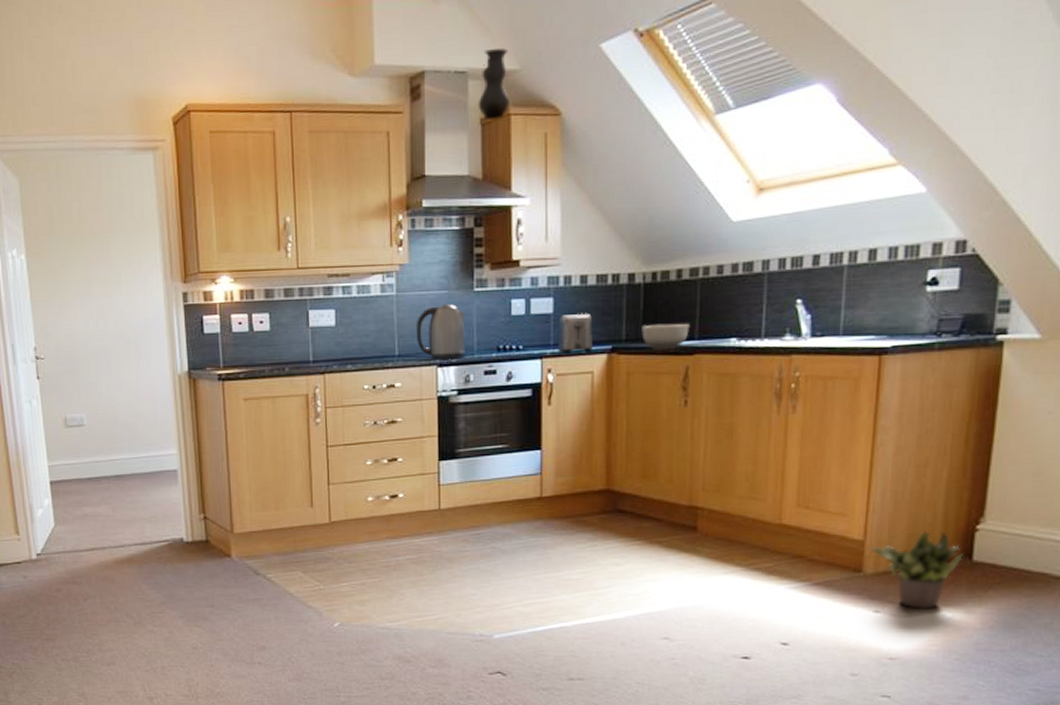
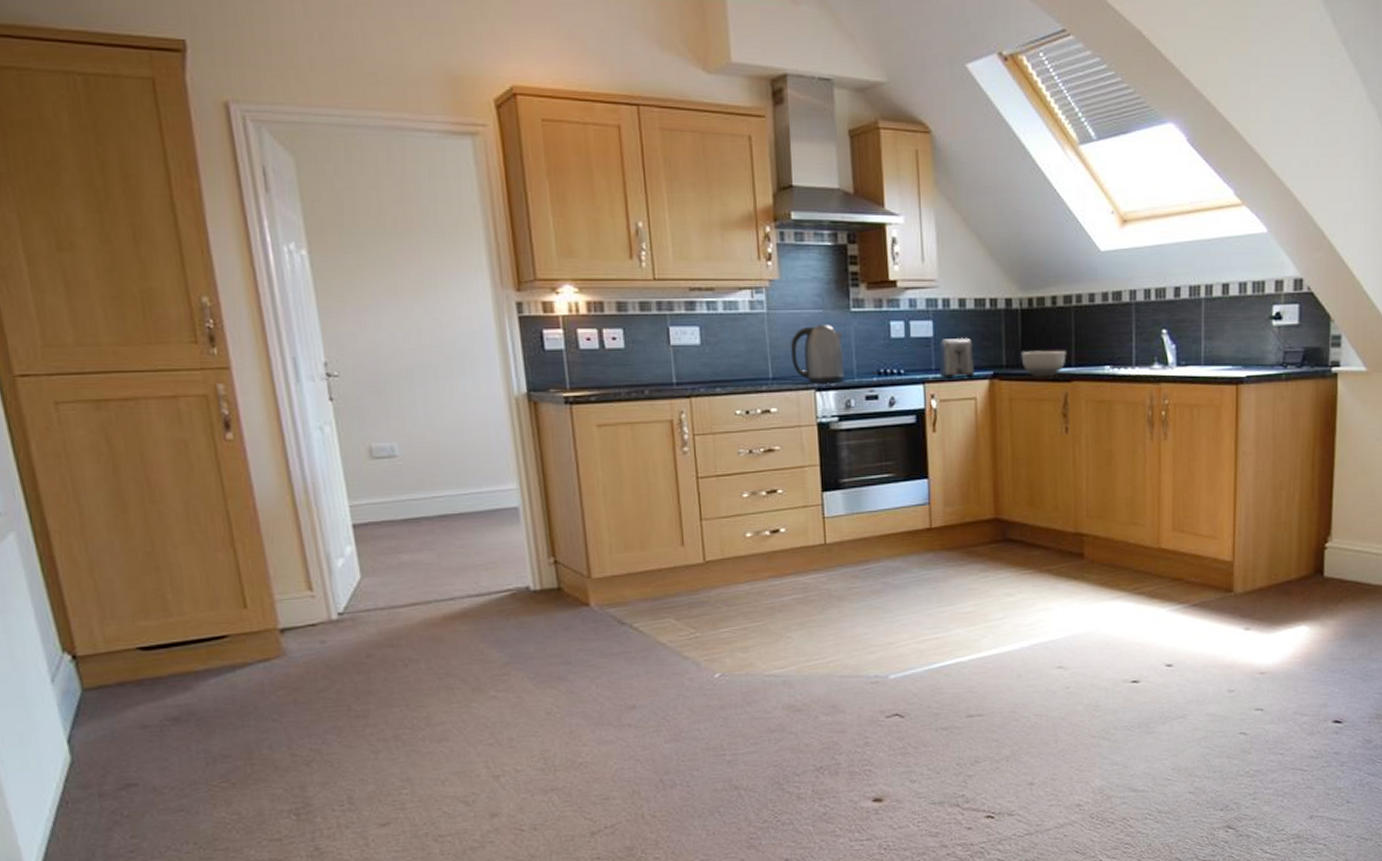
vase: present [478,47,510,120] -> none [845,57,879,132]
potted plant: present [868,530,965,610] -> none [1237,550,1317,625]

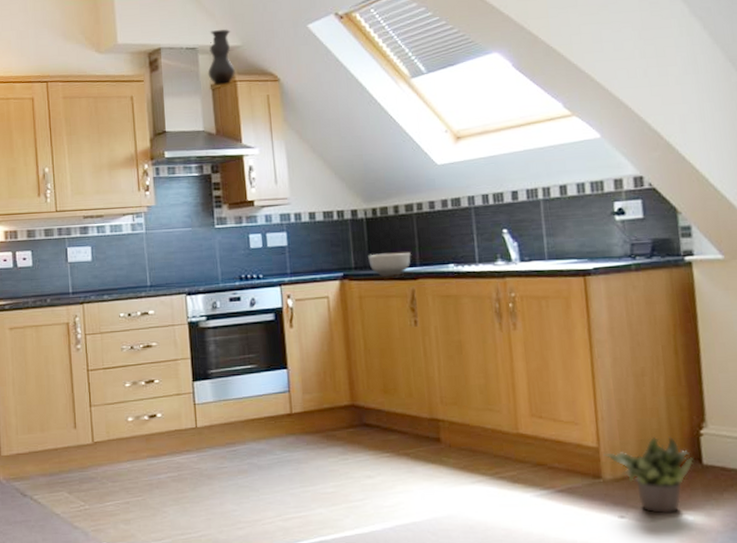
kettle: present [791,324,845,383] -> none [165,240,211,289]
vase: none [845,57,879,132] -> present [208,28,235,86]
toaster: present [939,339,976,380] -> none [293,246,327,282]
potted plant: none [1237,550,1317,625] -> present [603,436,694,514]

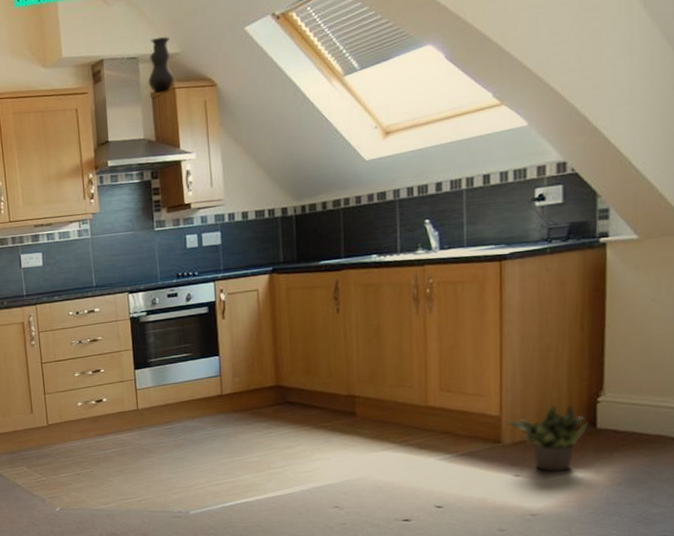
bowl: present [368,252,411,277] -> none [296,245,336,269]

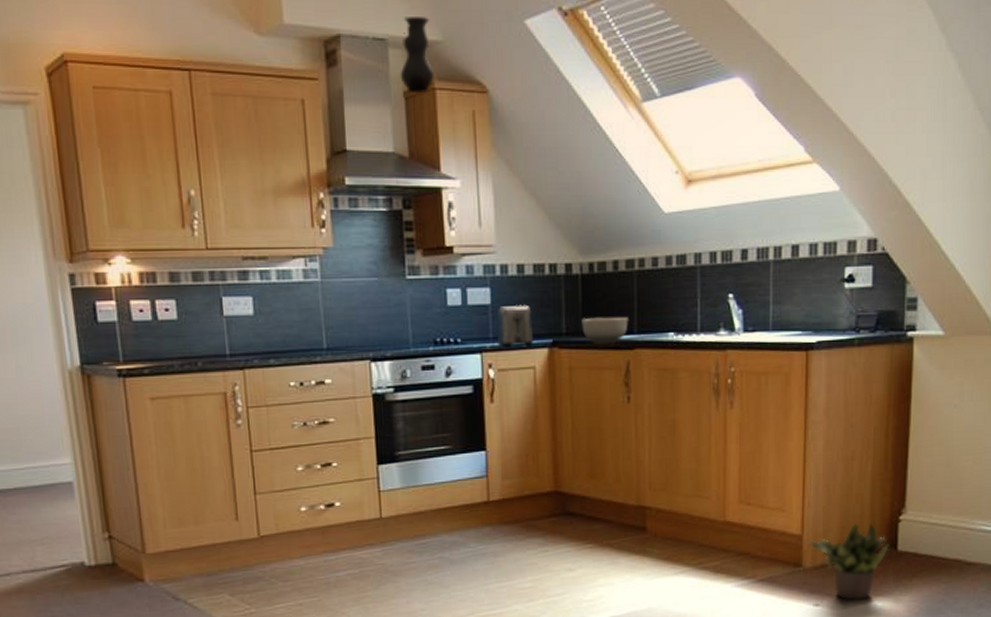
toaster: none [226,243,257,277] -> present [497,306,535,349]
bowl: none [296,245,336,269] -> present [581,316,628,345]

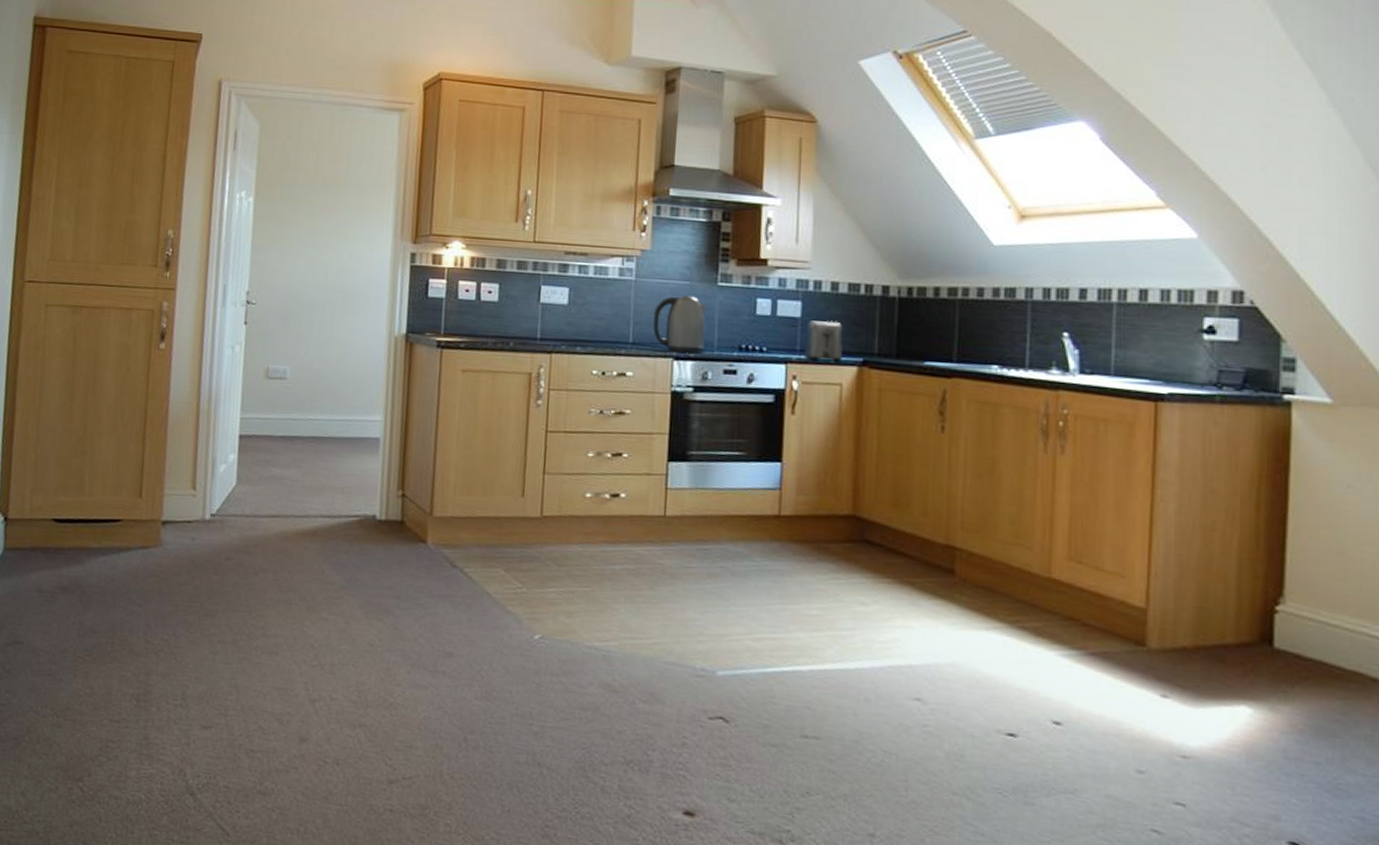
kettle: none [345,293,400,353] -> present [653,295,707,354]
vase: present [400,15,434,93] -> none [732,54,767,120]
bowl: present [581,316,628,345] -> none [895,340,947,371]
potted plant: present [806,523,890,601] -> none [1152,605,1264,702]

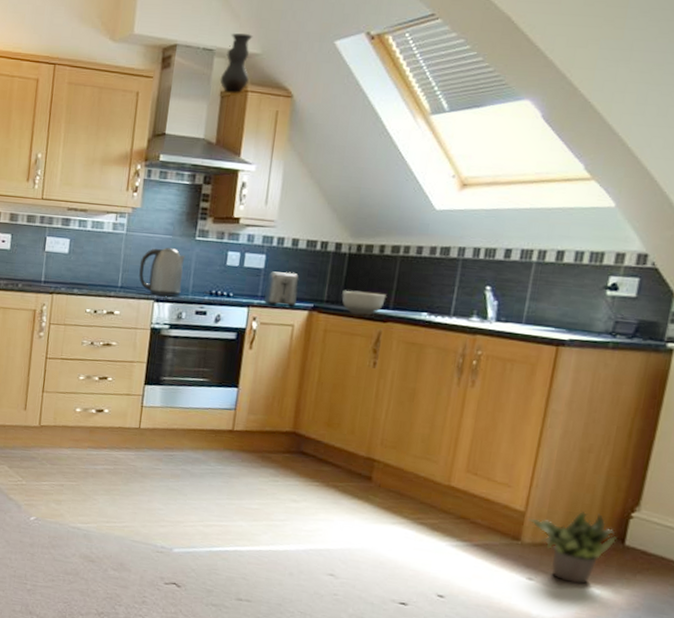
vase: none [732,54,767,120] -> present [220,33,253,94]
bowl: none [895,340,947,371] -> present [341,290,386,316]
potted plant: none [1152,605,1264,702] -> present [528,511,618,585]

